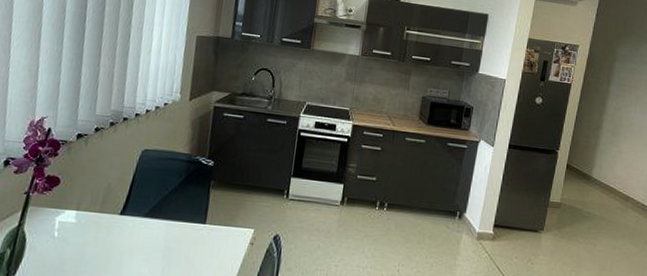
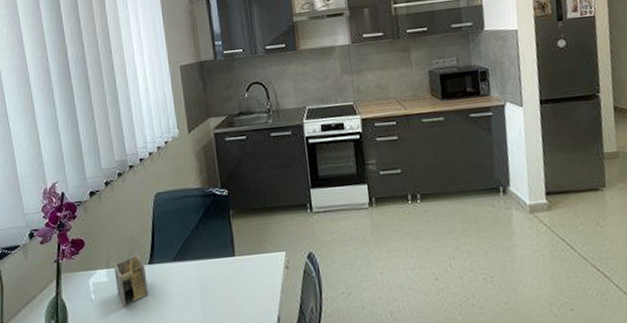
napkin holder: none [81,202,116,252] -> present [114,254,148,309]

